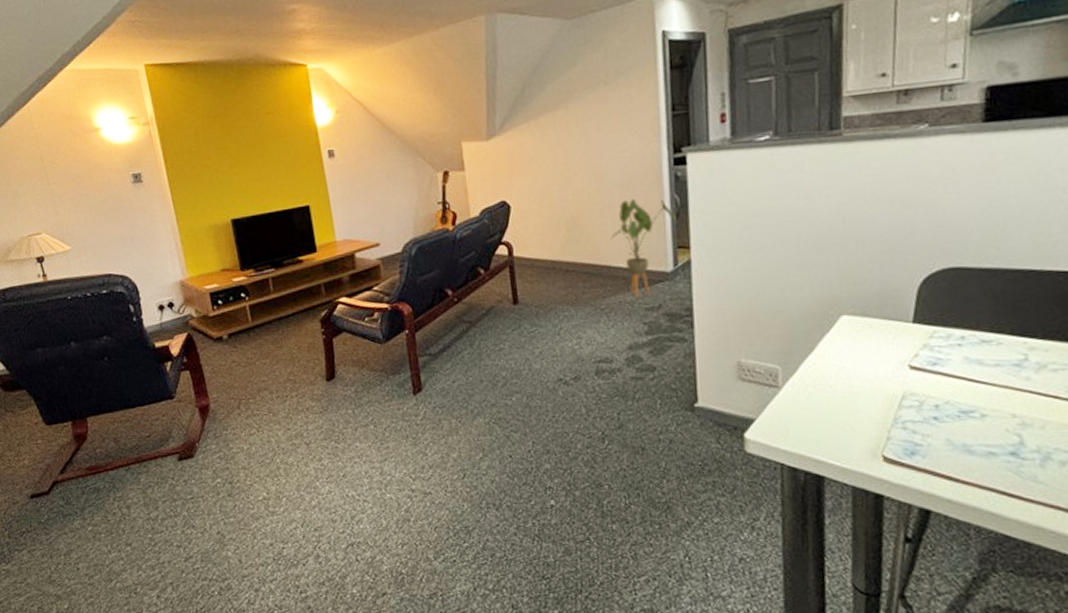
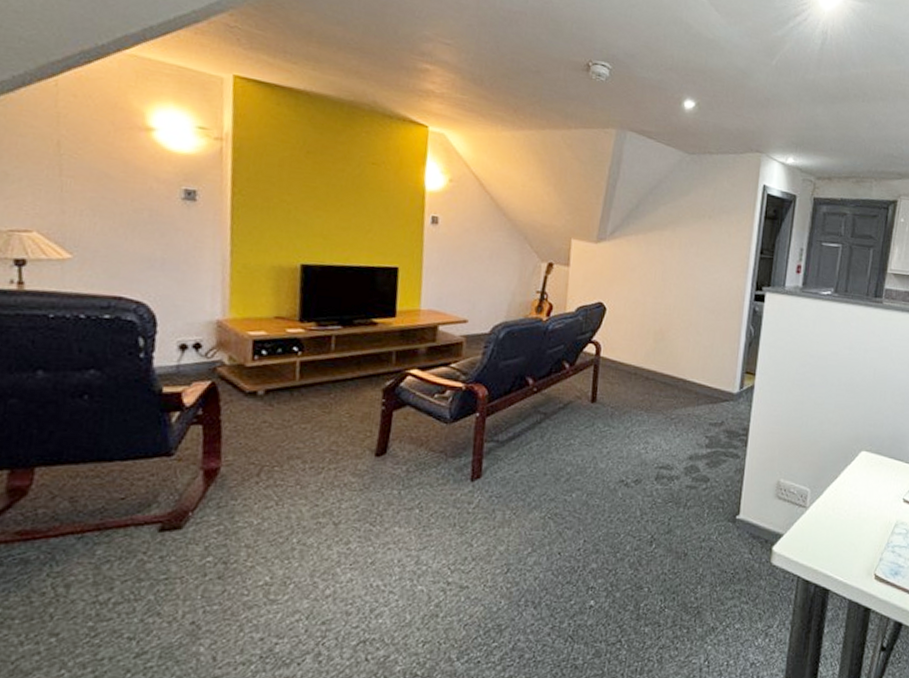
house plant: present [610,198,678,298] -> none [690,322,750,413]

